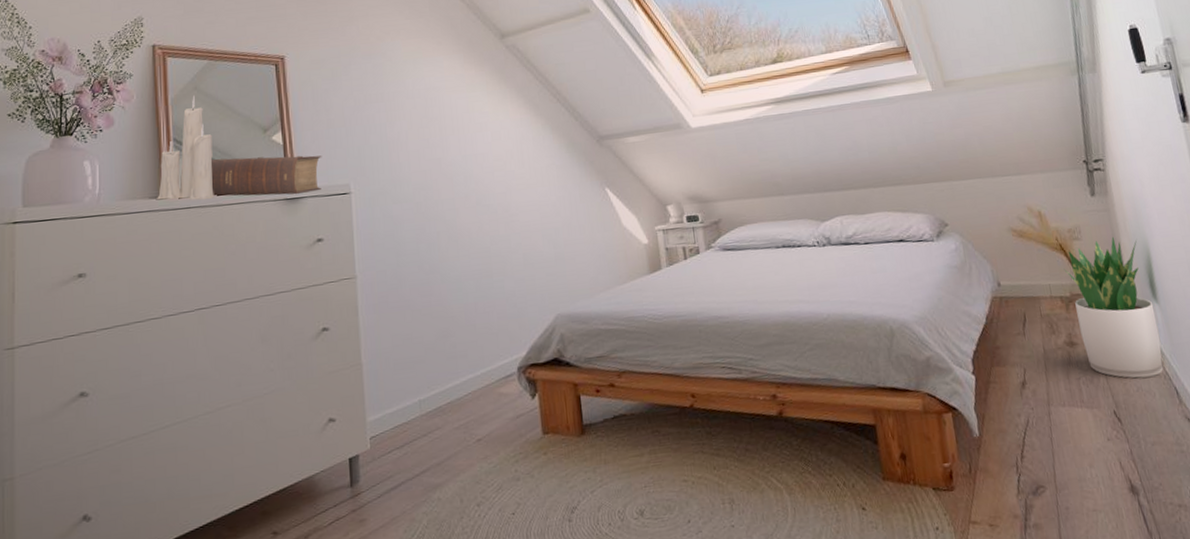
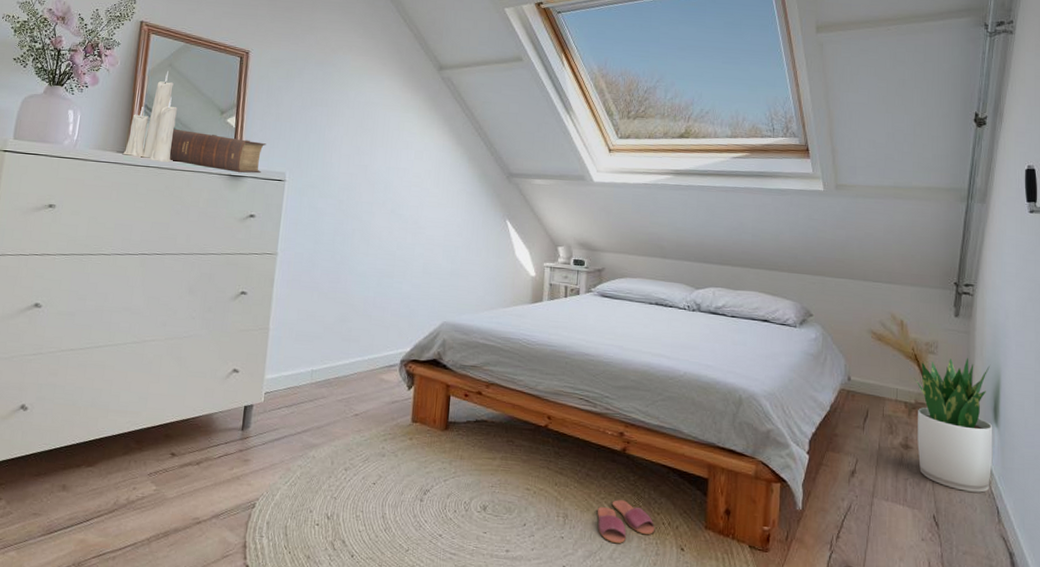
slippers: none [765,469,831,520] -> present [597,499,655,544]

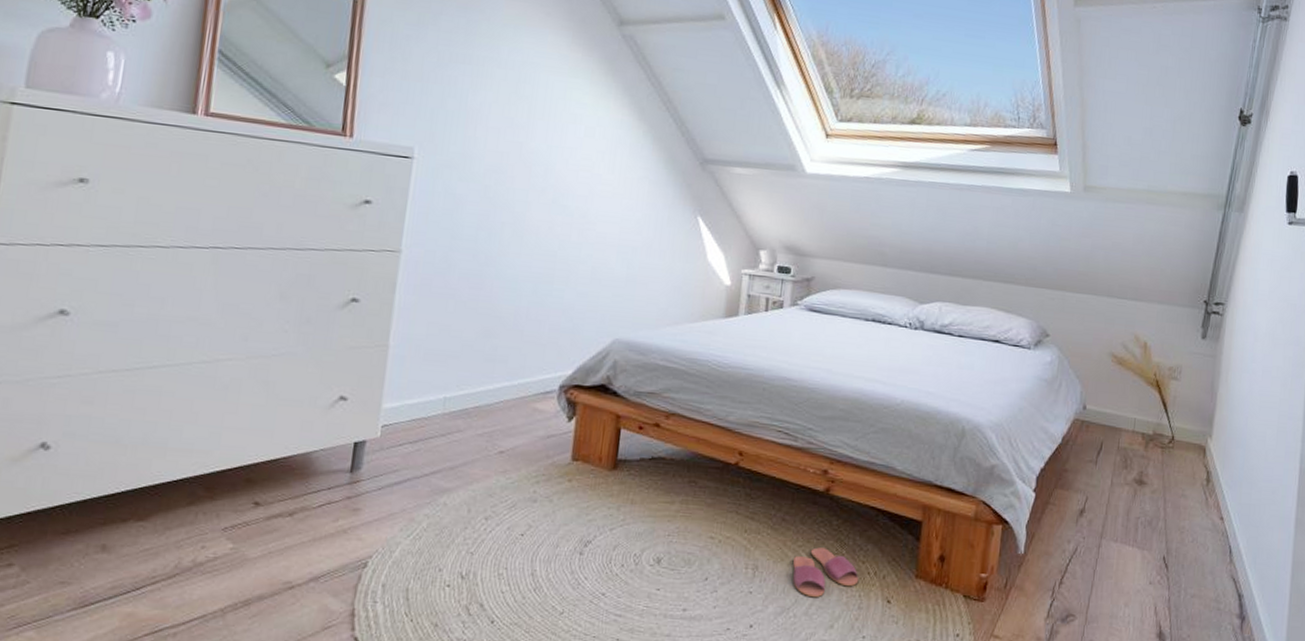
candle: present [123,71,177,163] -> none [187,6,265,129]
bible: present [169,128,267,174] -> none [253,83,389,148]
planter: present [914,357,993,493] -> none [1152,384,1234,531]

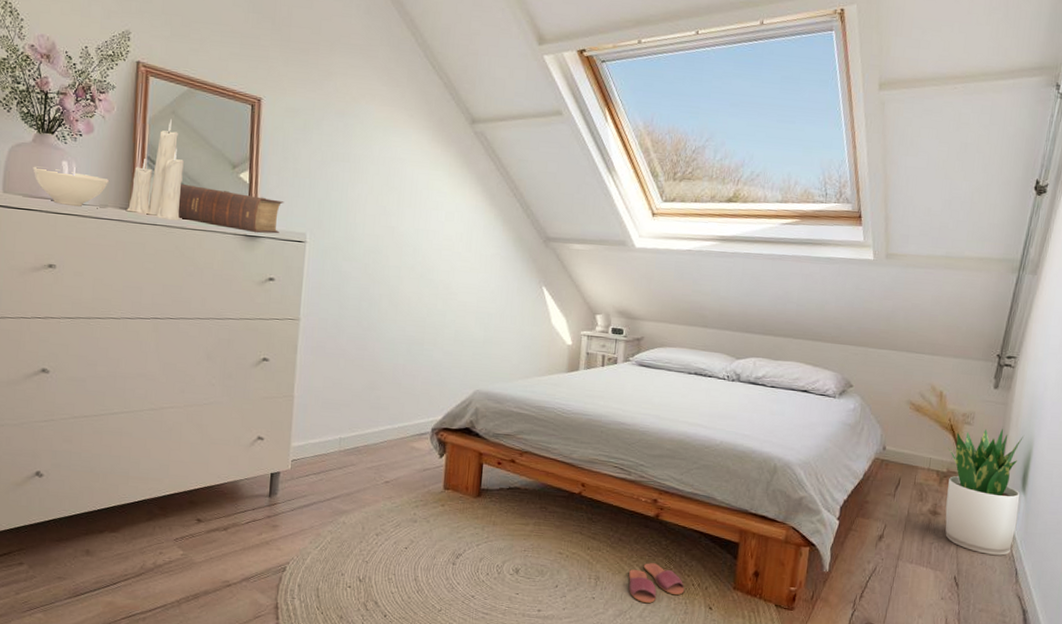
bowl: none [67,56,167,109] -> present [33,166,109,208]
candle: none [187,6,265,129] -> present [126,119,184,221]
bible: none [253,83,389,148] -> present [178,183,284,234]
planter: none [1152,384,1234,531] -> present [945,428,1024,556]

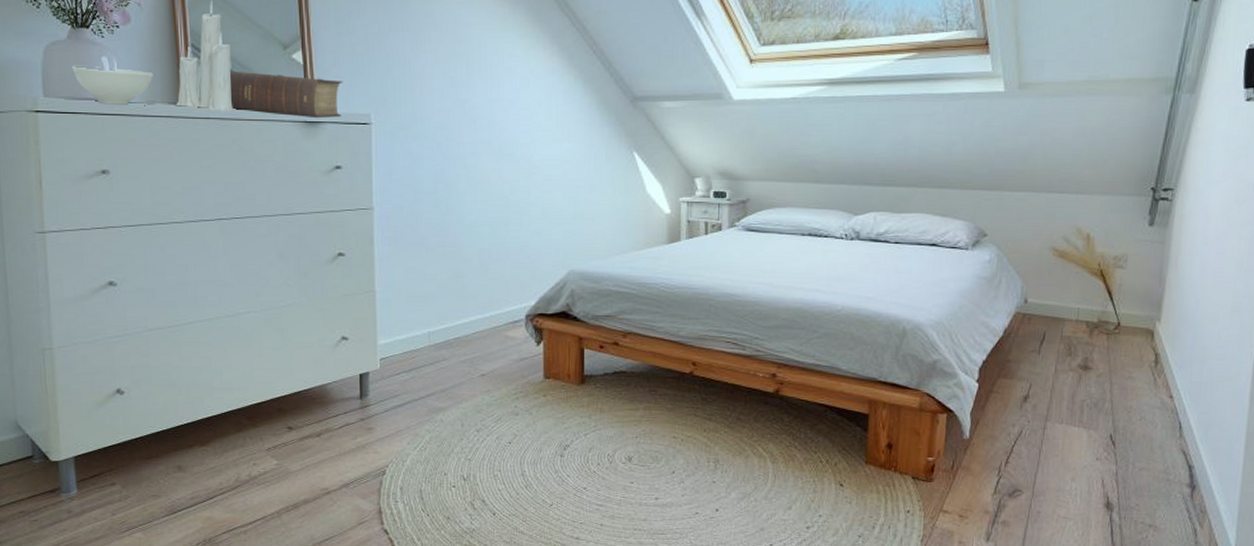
slippers: present [629,563,685,604] -> none [751,441,812,485]
planter: present [945,428,1024,556] -> none [1097,269,1184,409]

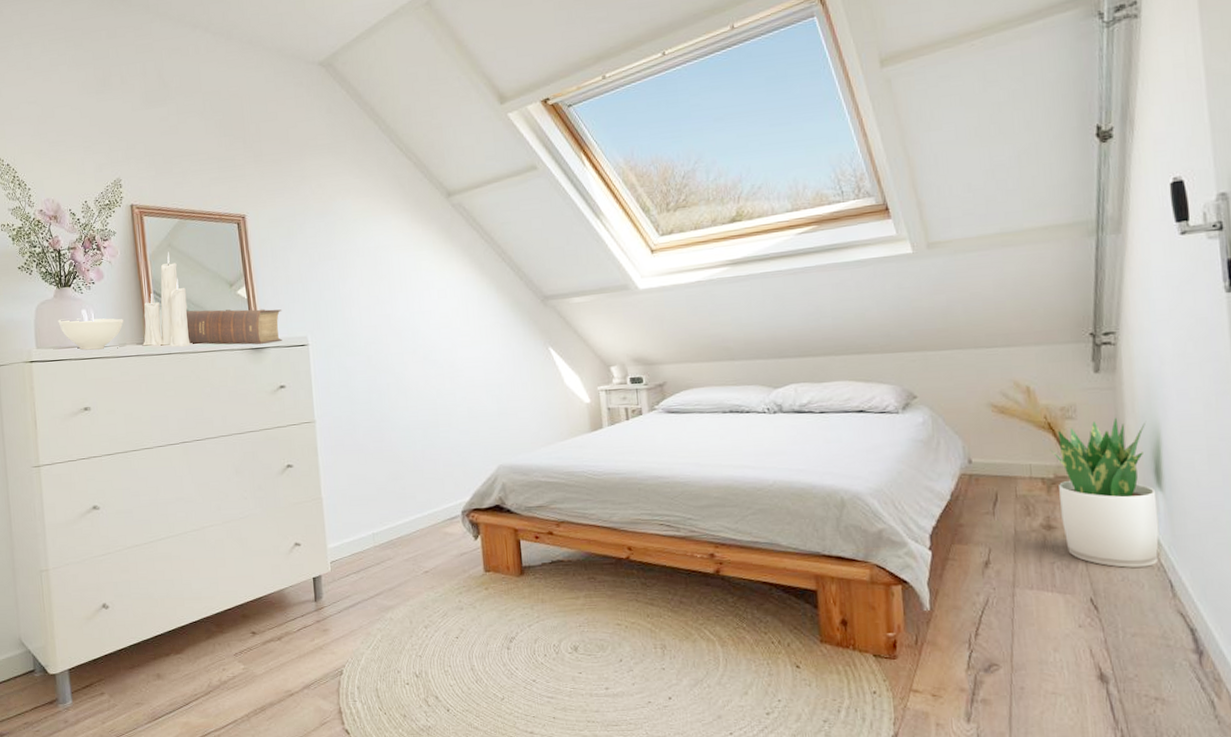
planter: none [1097,269,1184,409] -> present [1050,417,1160,568]

